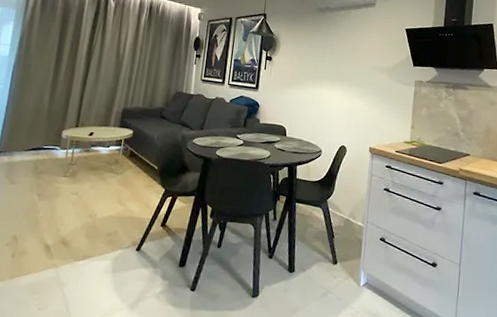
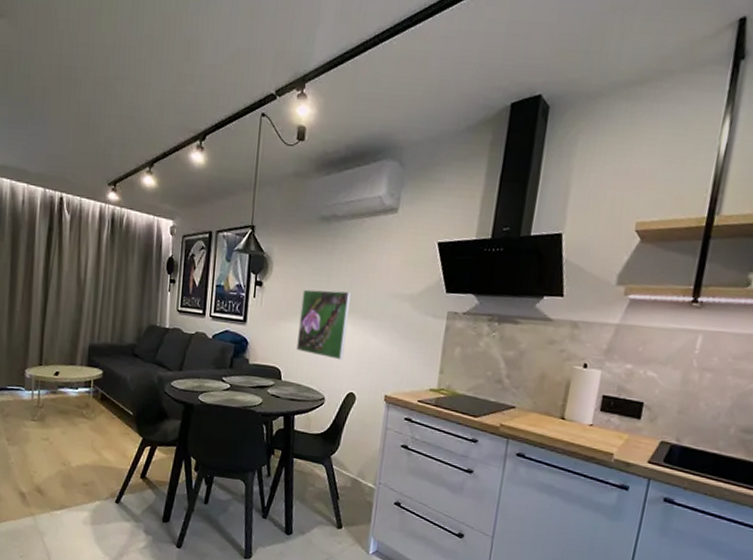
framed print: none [299,63,342,119] -> present [296,289,352,360]

